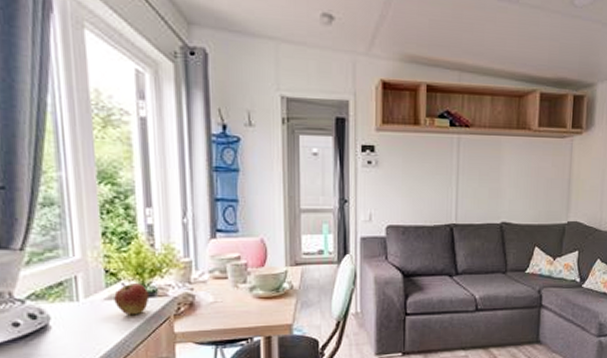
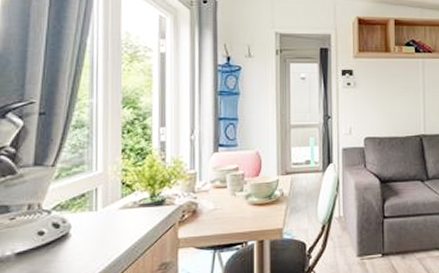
fruit: present [114,282,150,315] -> none [128,193,158,223]

